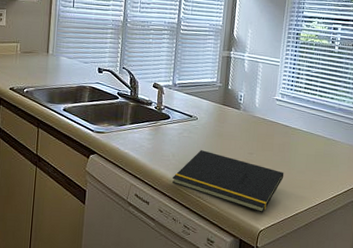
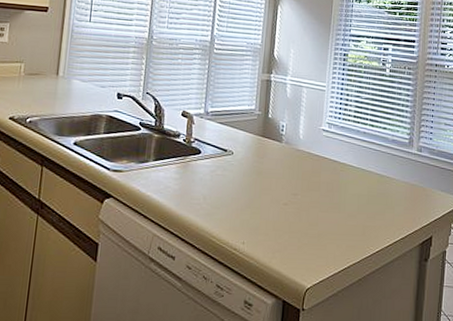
notepad: present [172,150,284,213] -> none [202,191,333,267]

